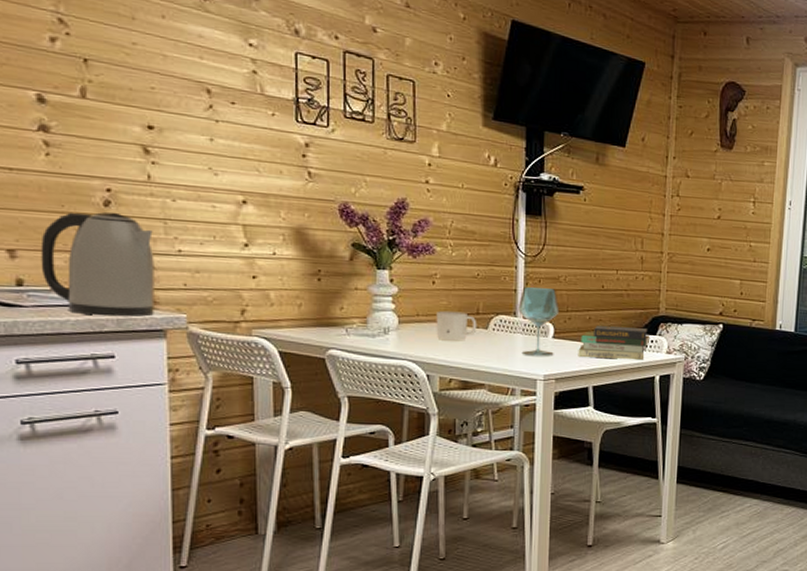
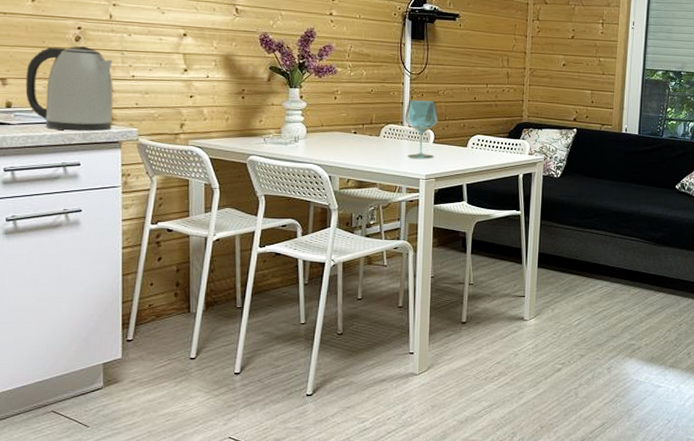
mug: present [436,310,477,341] -> none [337,121,371,147]
books: present [578,325,651,361] -> none [454,131,515,161]

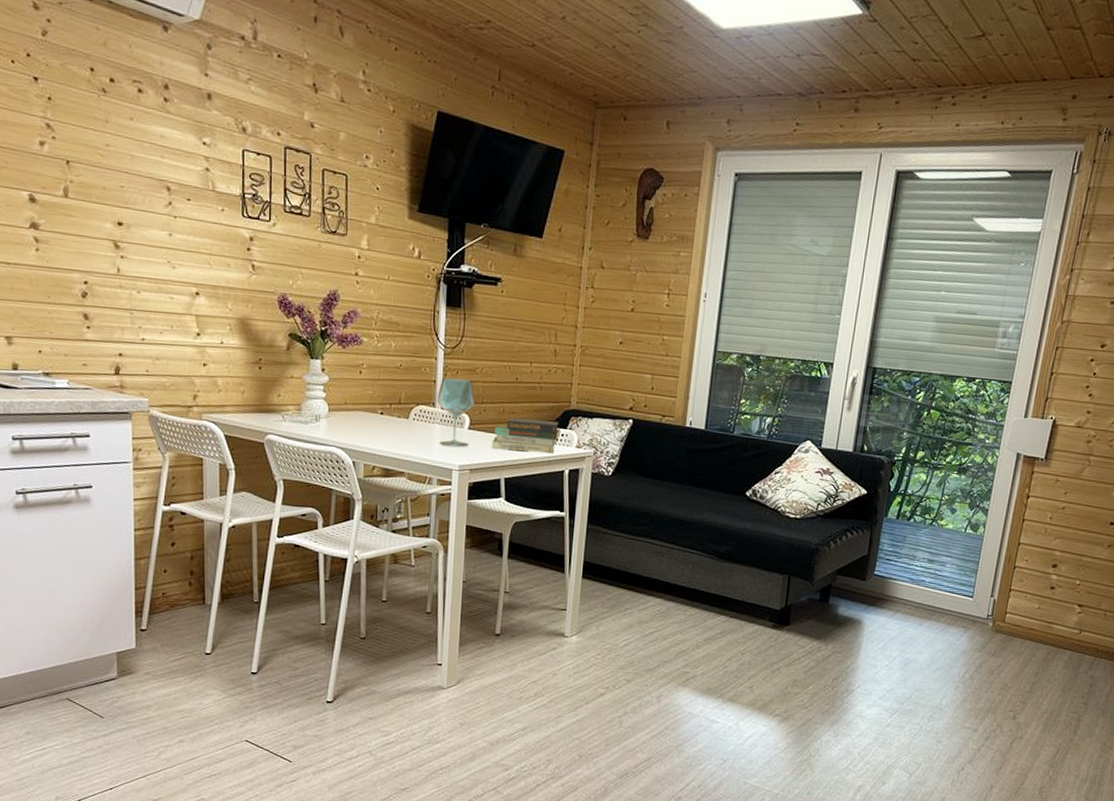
kettle: present [25,45,113,132] -> none [32,302,122,400]
books: none [454,131,515,161] -> present [491,417,562,454]

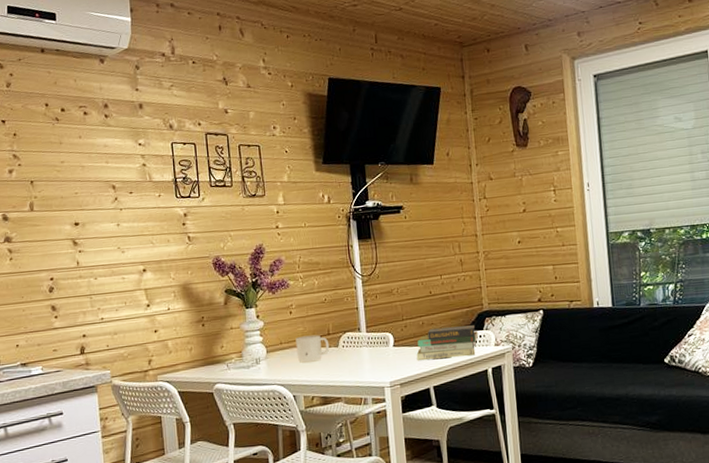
mug: none [361,399,399,430] -> present [295,334,330,363]
wine glass: present [437,378,476,448] -> none [361,301,396,367]

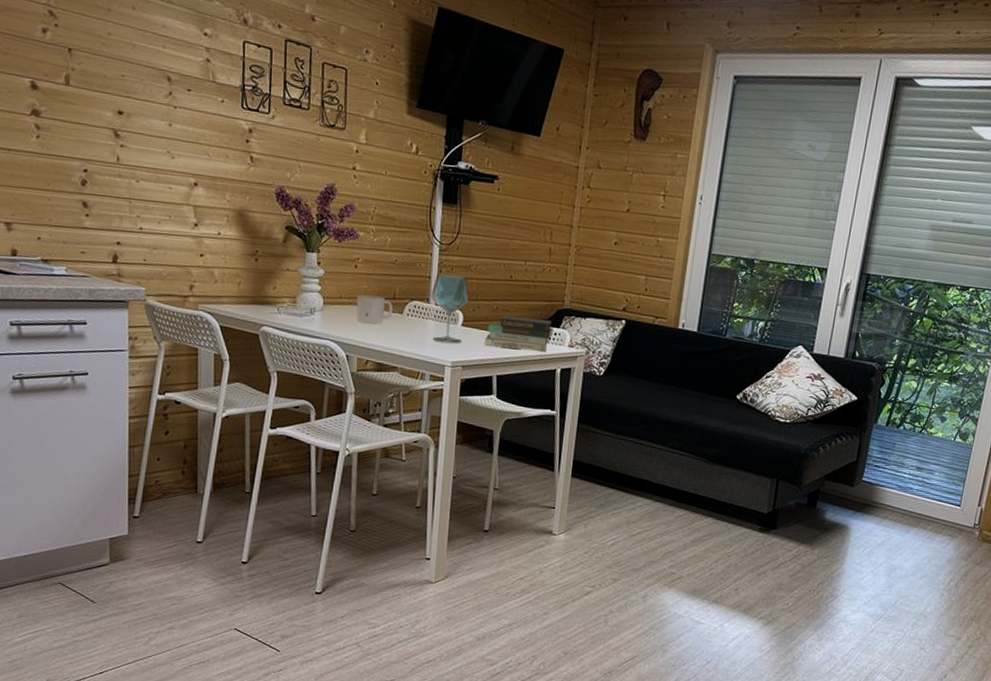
wine glass: none [361,301,396,367] -> present [431,274,470,345]

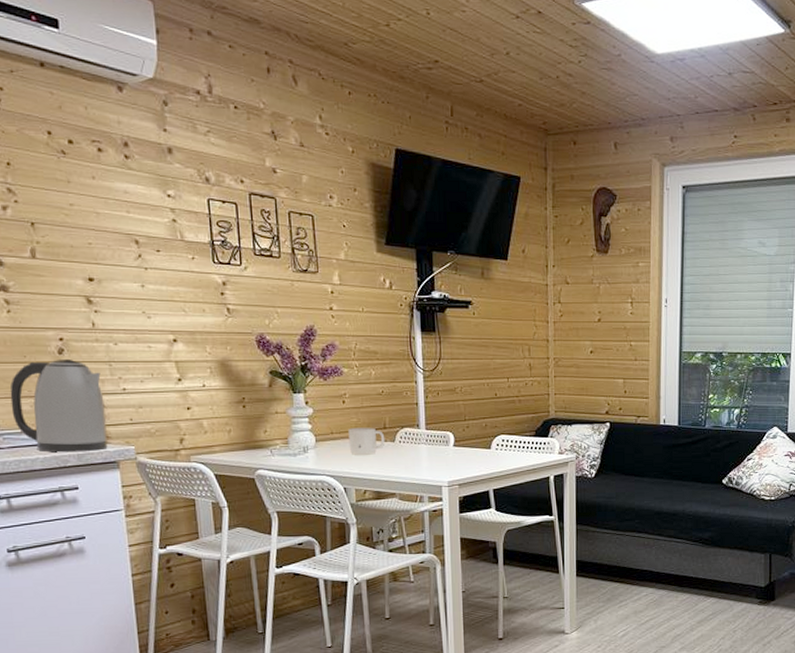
kettle: none [31,190,121,288] -> present [10,358,108,453]
wine glass: present [431,274,470,345] -> none [421,399,458,465]
books: present [484,315,554,353] -> none [477,431,543,463]

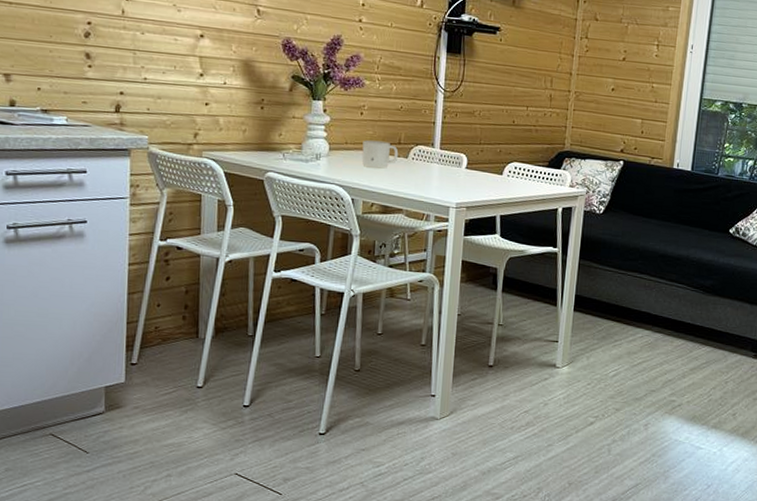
kettle: present [10,358,108,453] -> none [30,42,124,137]

